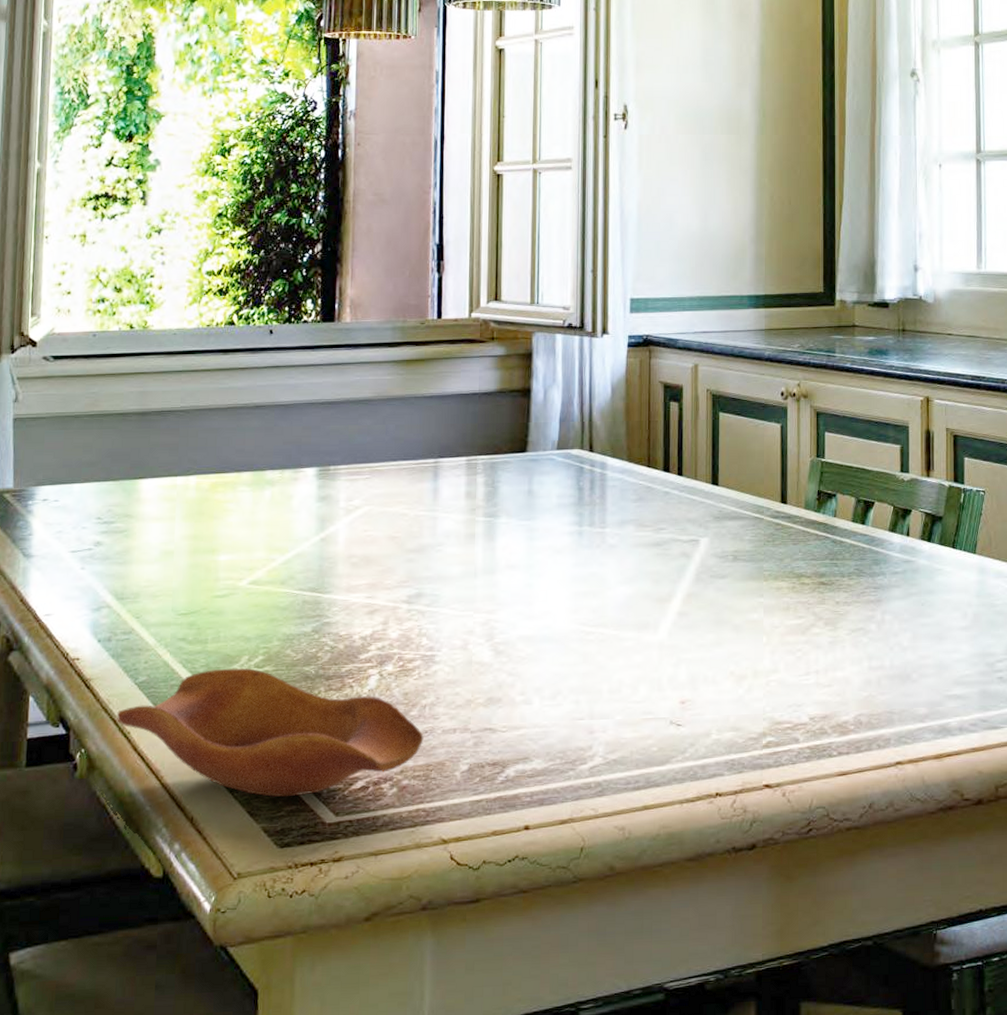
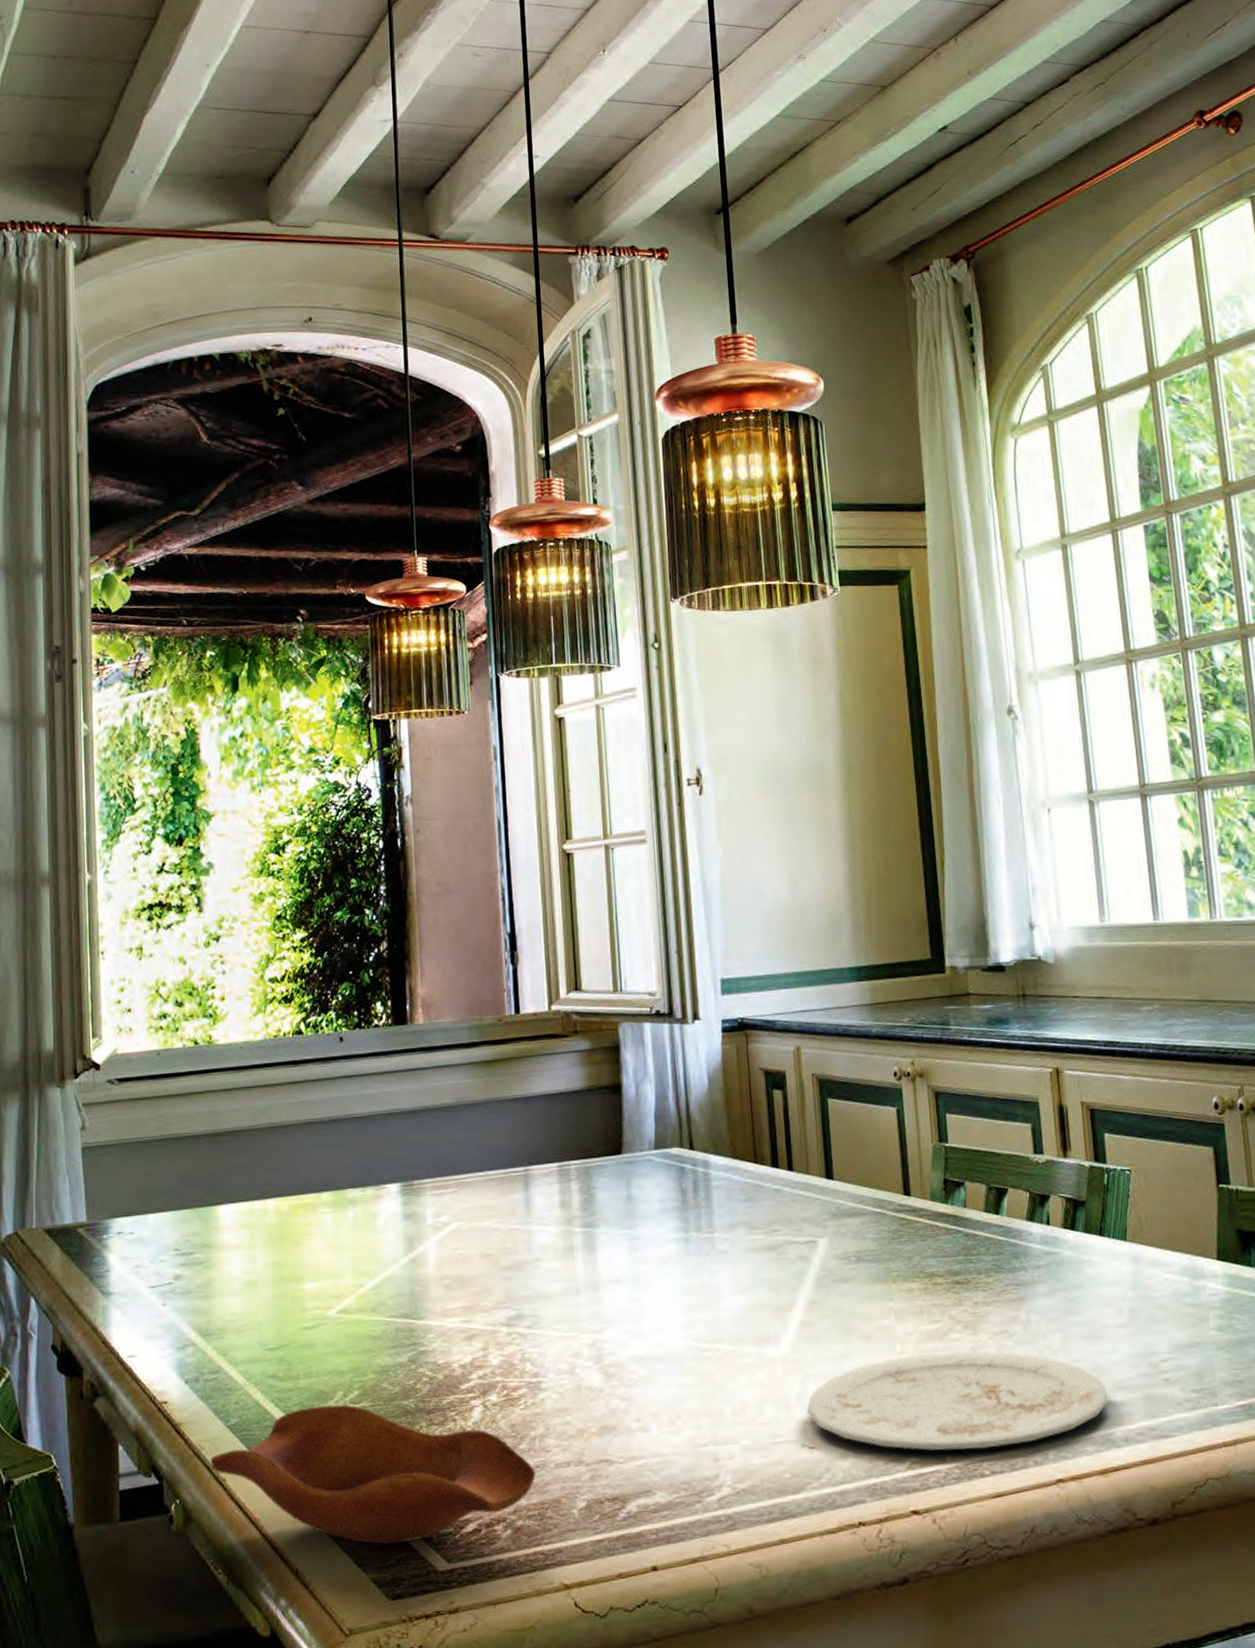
plate: none [677,645,948,733] -> present [806,1351,1109,1451]

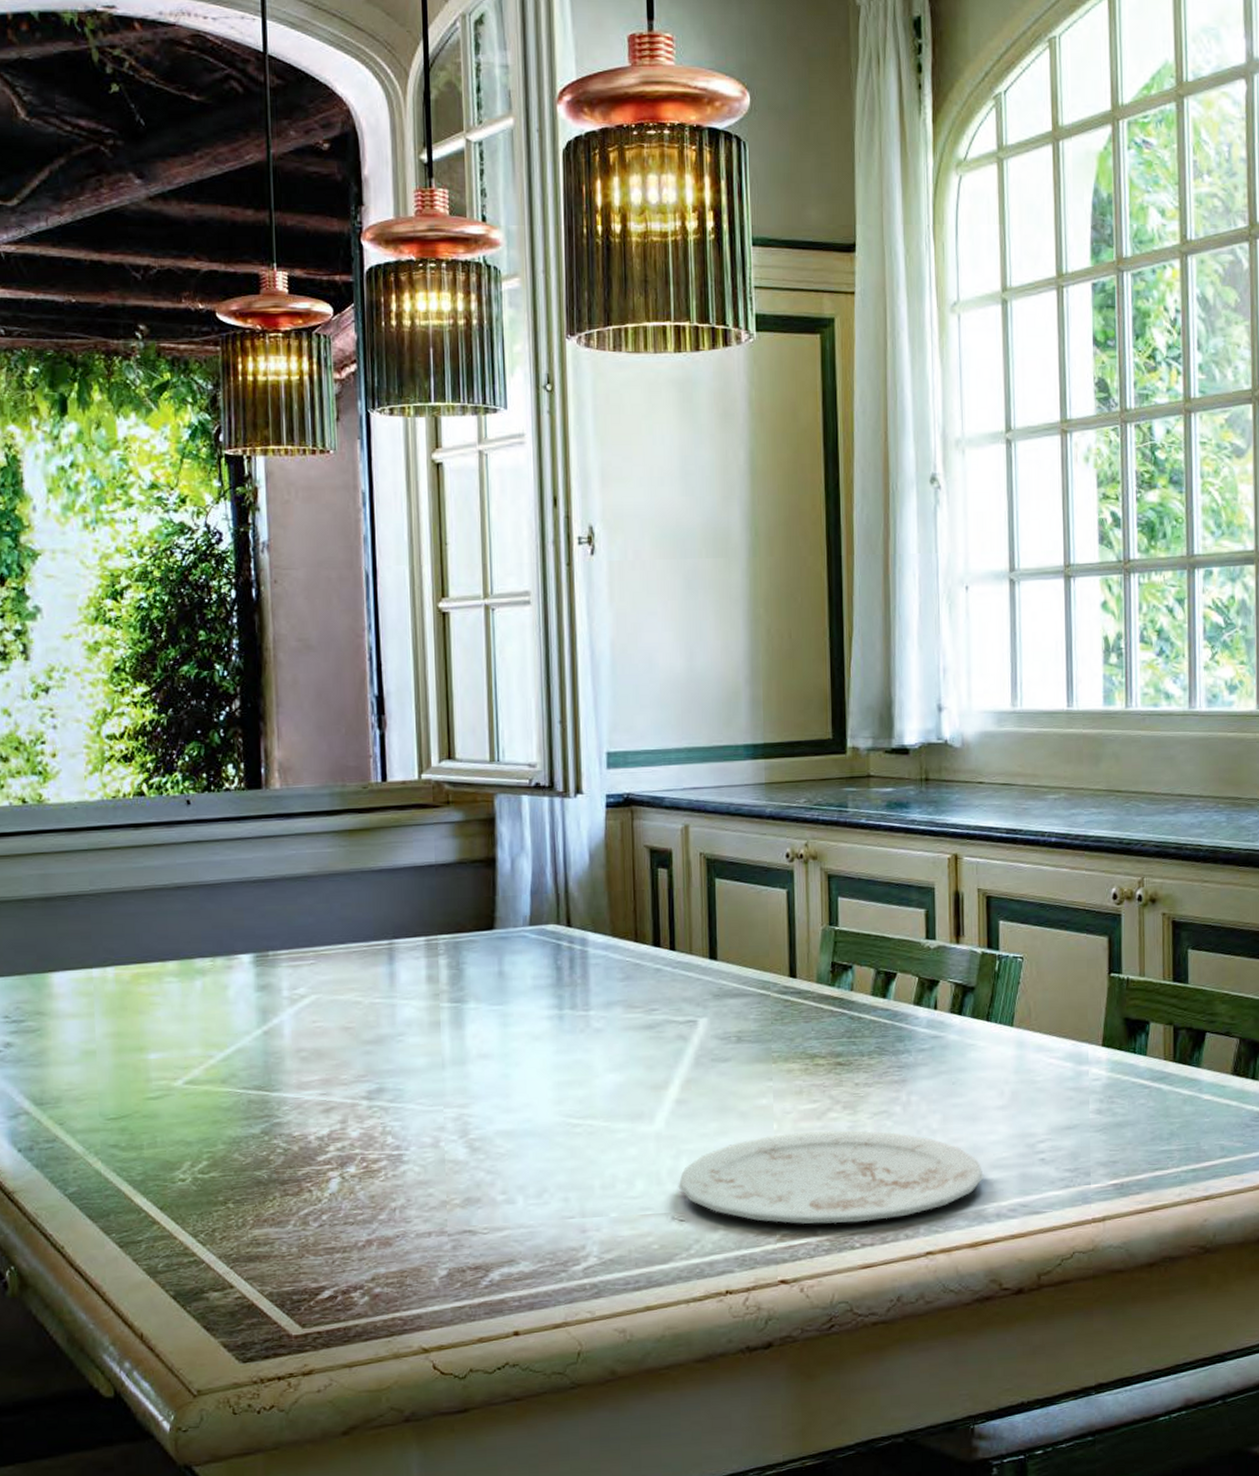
wooden bowl: present [210,1404,536,1544] -> none [47,1174,395,1310]

